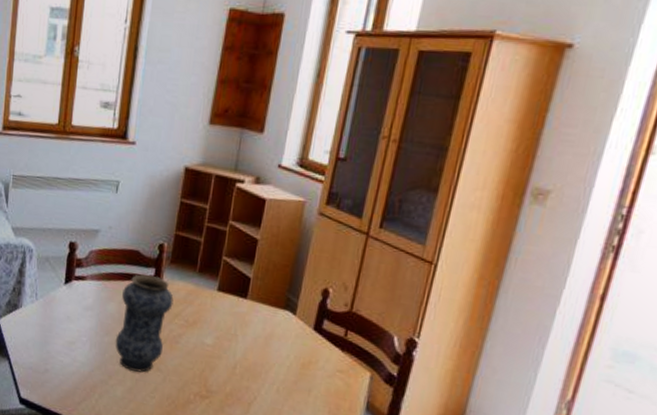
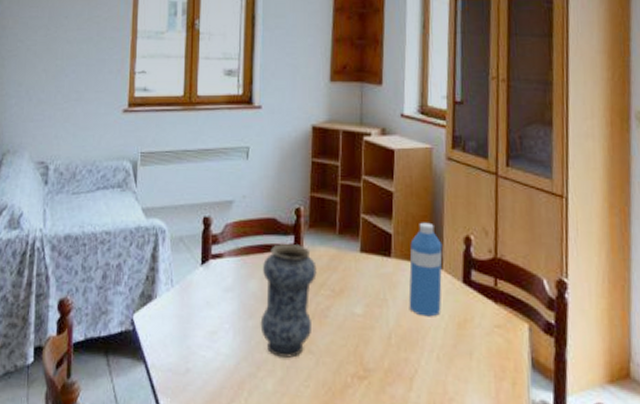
water bottle: none [257,271,300,355] -> present [409,222,443,317]

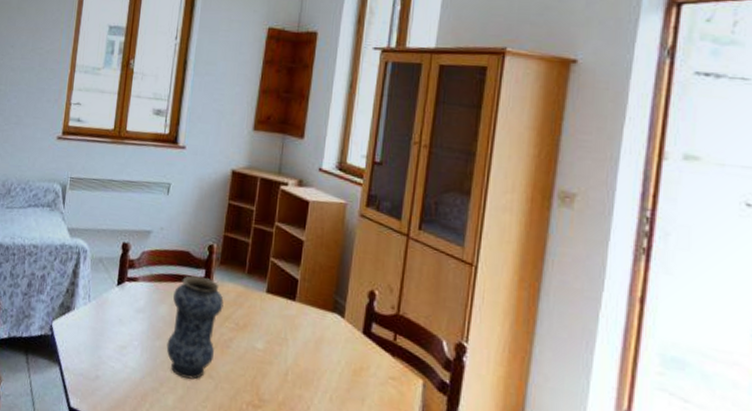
water bottle: present [409,222,443,317] -> none [307,272,347,361]

